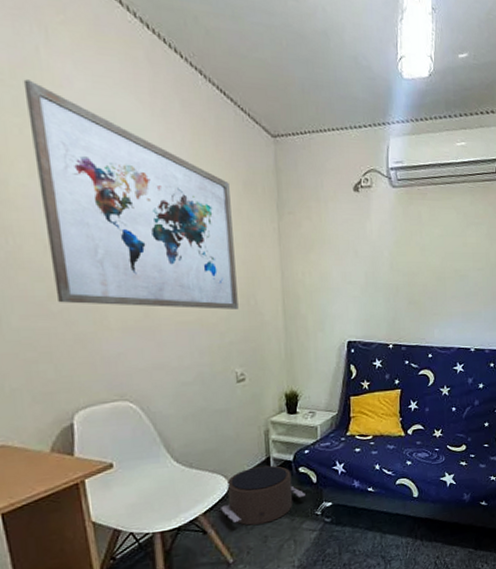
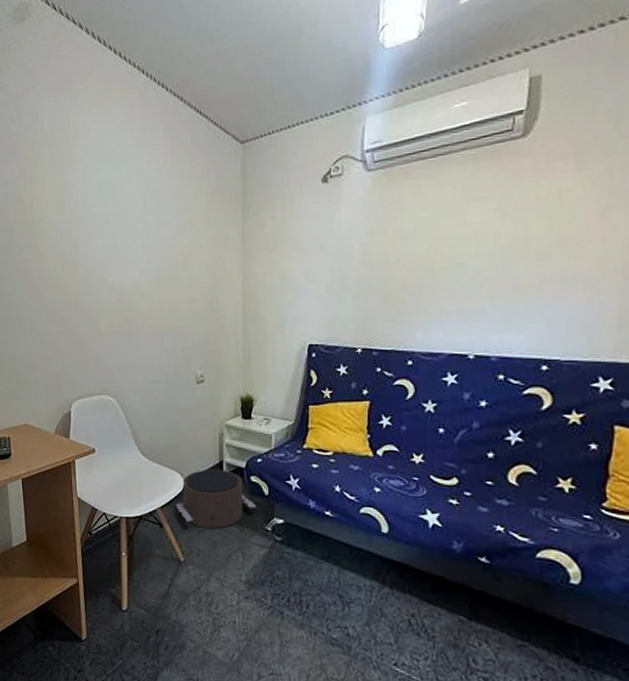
wall art: present [23,79,239,309] -> none [58,138,202,313]

